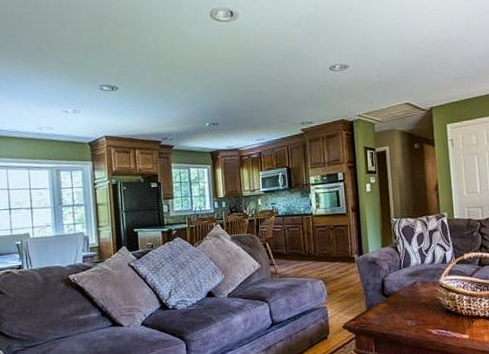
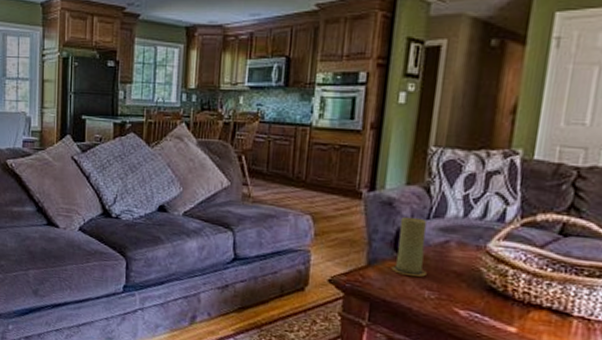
candle: none [383,269,406,312] -> present [391,216,427,277]

